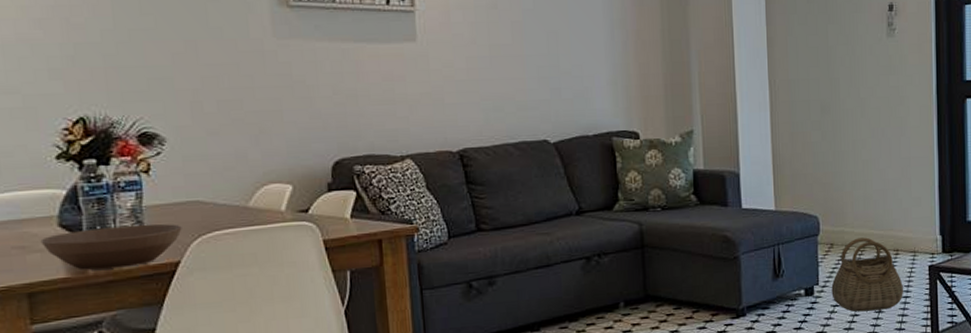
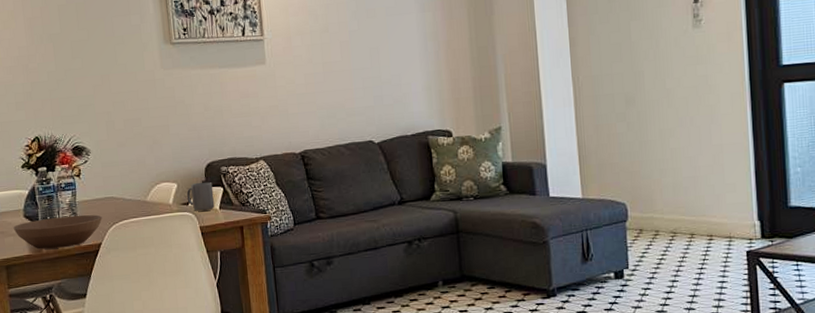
cup: none [306,183,344,222] -> present [187,182,215,212]
basket: present [831,237,903,312] -> none [642,223,719,296]

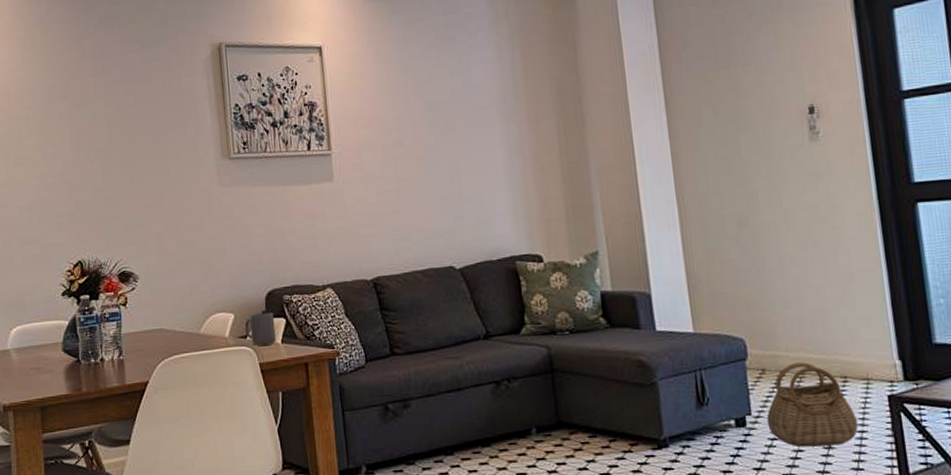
bowl: present [13,214,103,249] -> none [50,349,150,388]
basket: none [642,223,719,296] -> present [766,362,858,447]

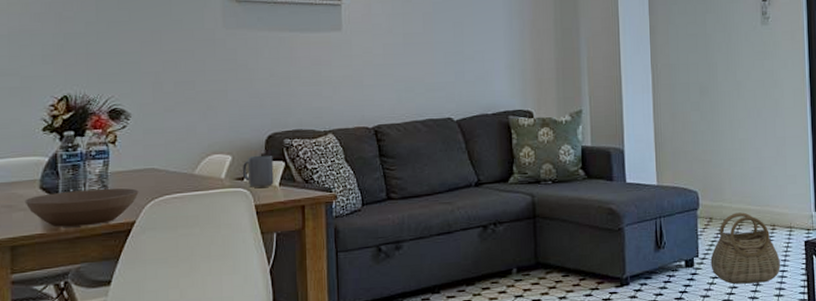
bowl: none [50,349,150,388] -> present [24,188,139,227]

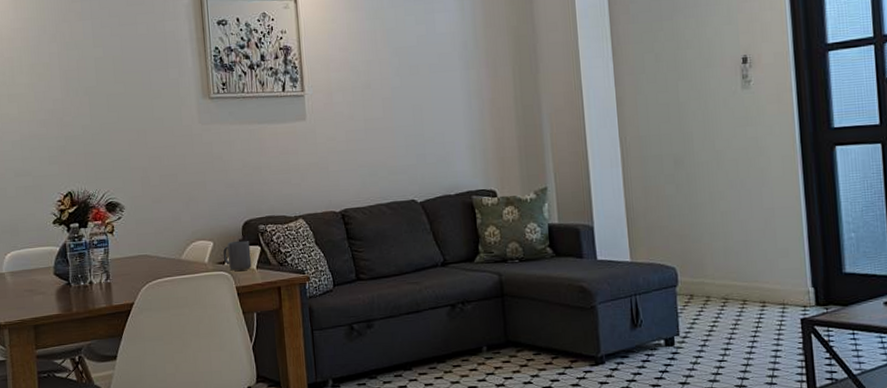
bowl: present [24,188,139,227] -> none [42,273,135,309]
basket: present [710,212,780,284] -> none [693,289,773,364]

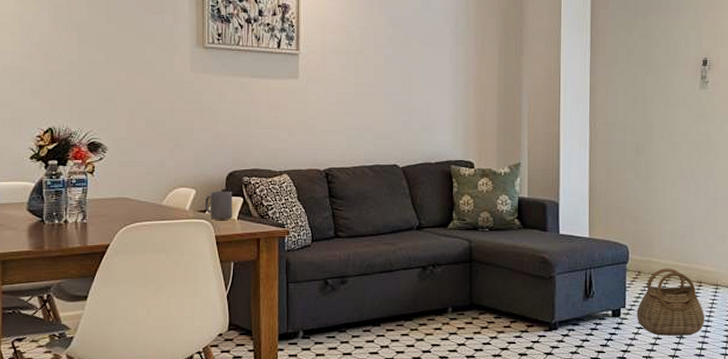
basket: none [693,289,773,364] -> present [637,268,704,336]

